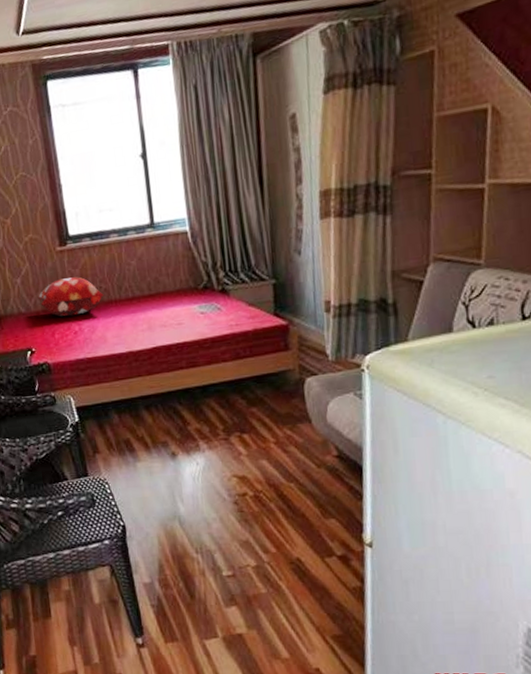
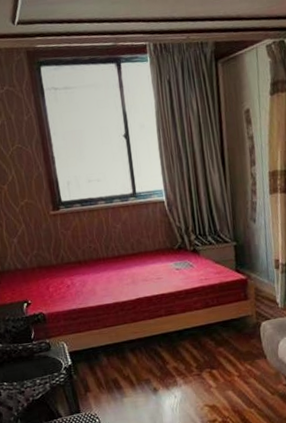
decorative pillow: present [38,277,104,317] -> none [34,237,93,273]

